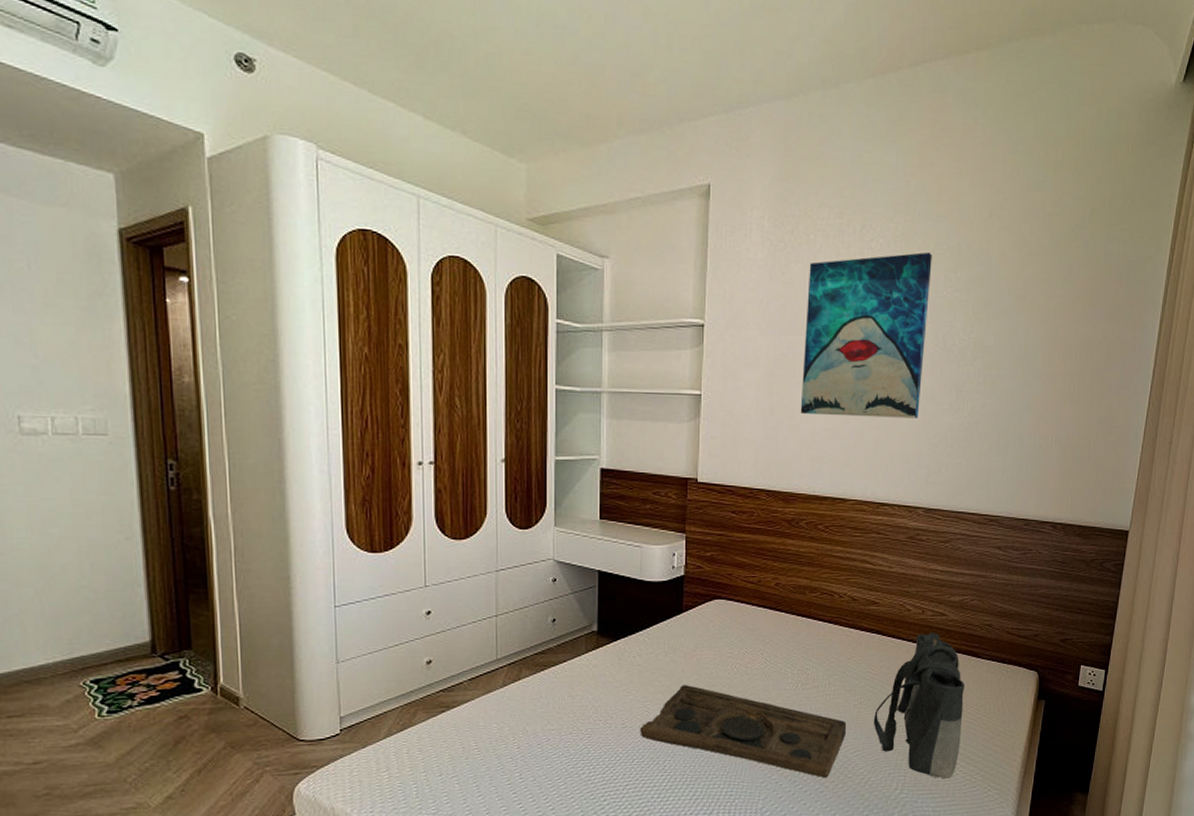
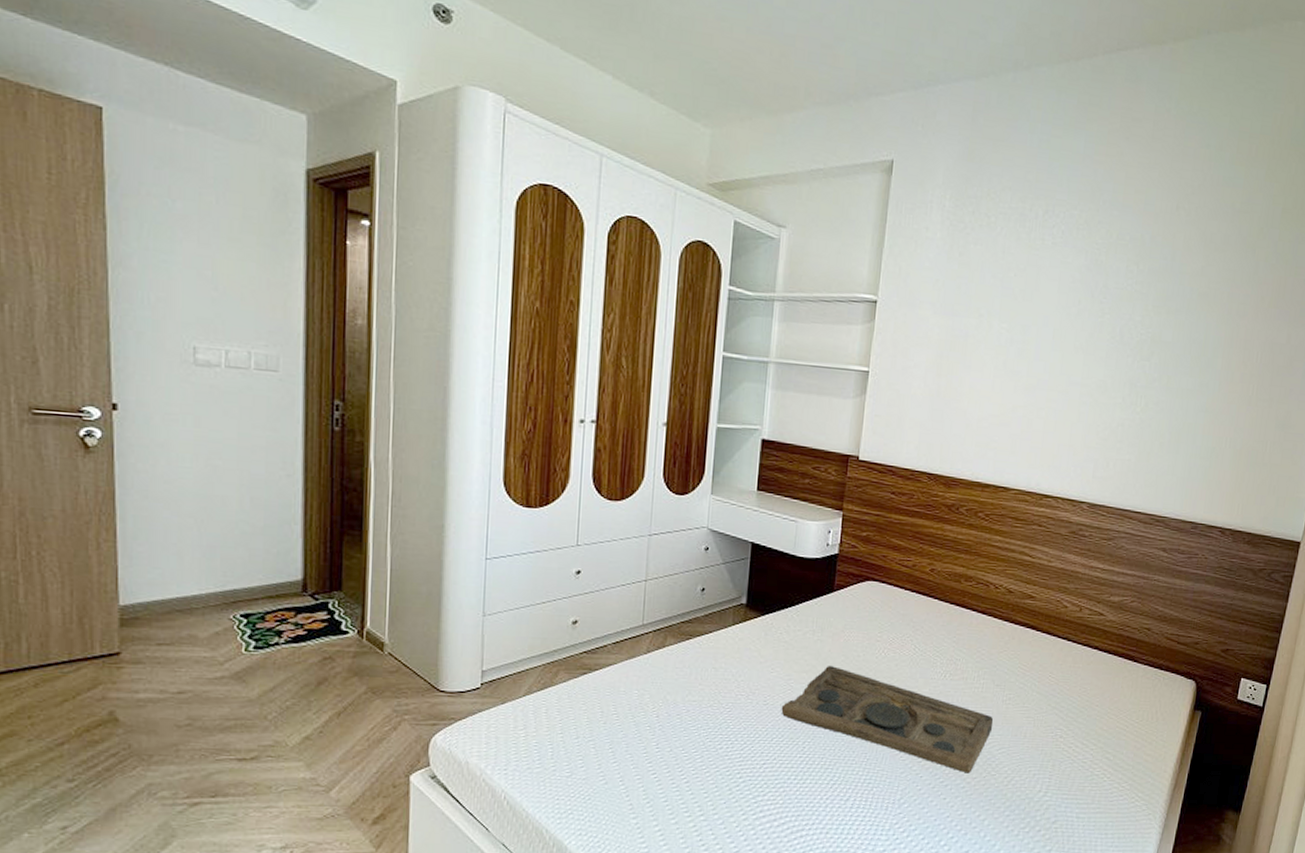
wall art: present [800,252,932,418] -> none [968,241,1115,411]
tote bag: present [874,632,964,779] -> none [1021,632,1118,785]

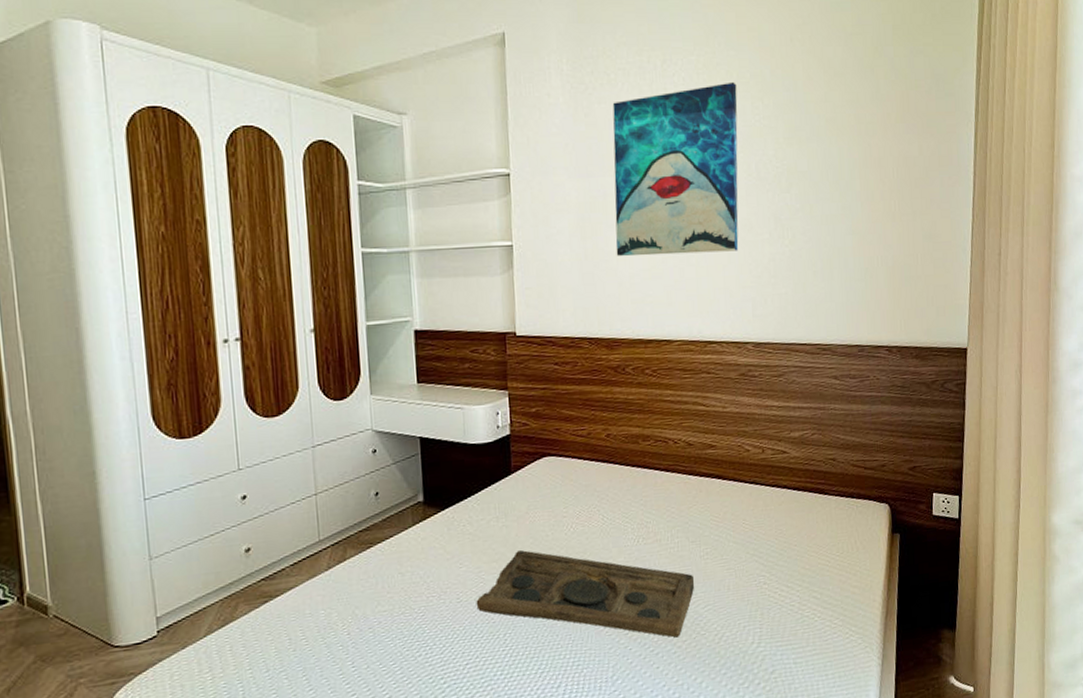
wall art: none [968,241,1115,411] -> present [612,81,739,257]

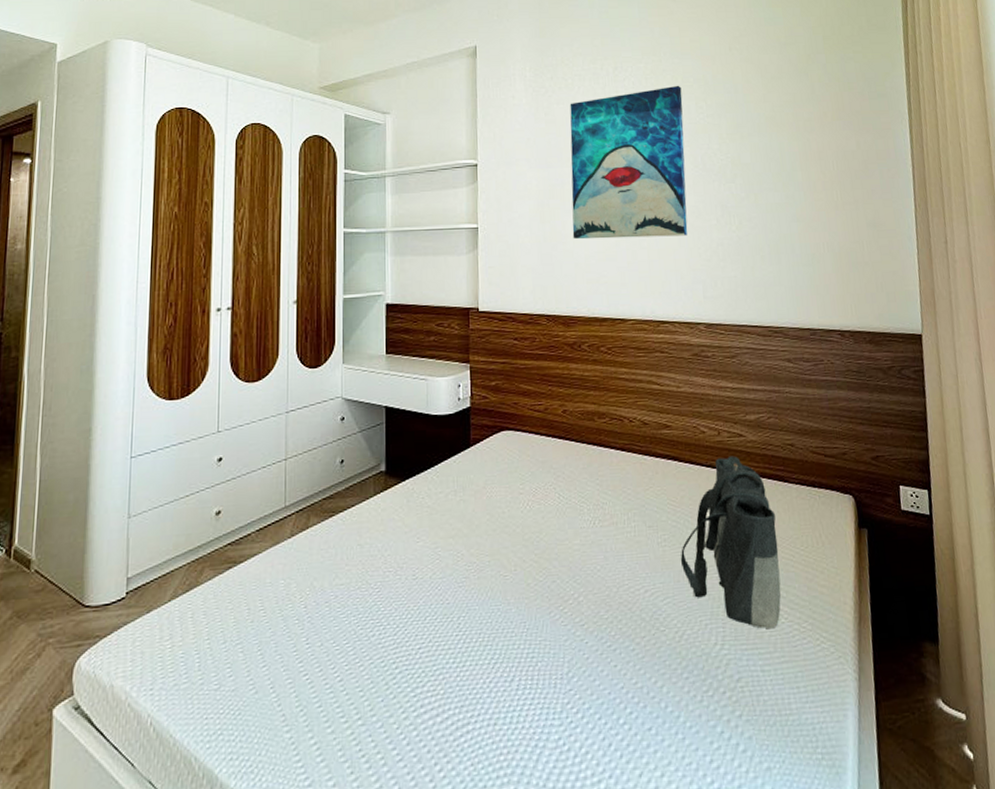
decorative tray: present [476,550,695,638] -> none [431,527,653,633]
tote bag: none [722,472,816,627] -> present [681,456,781,629]

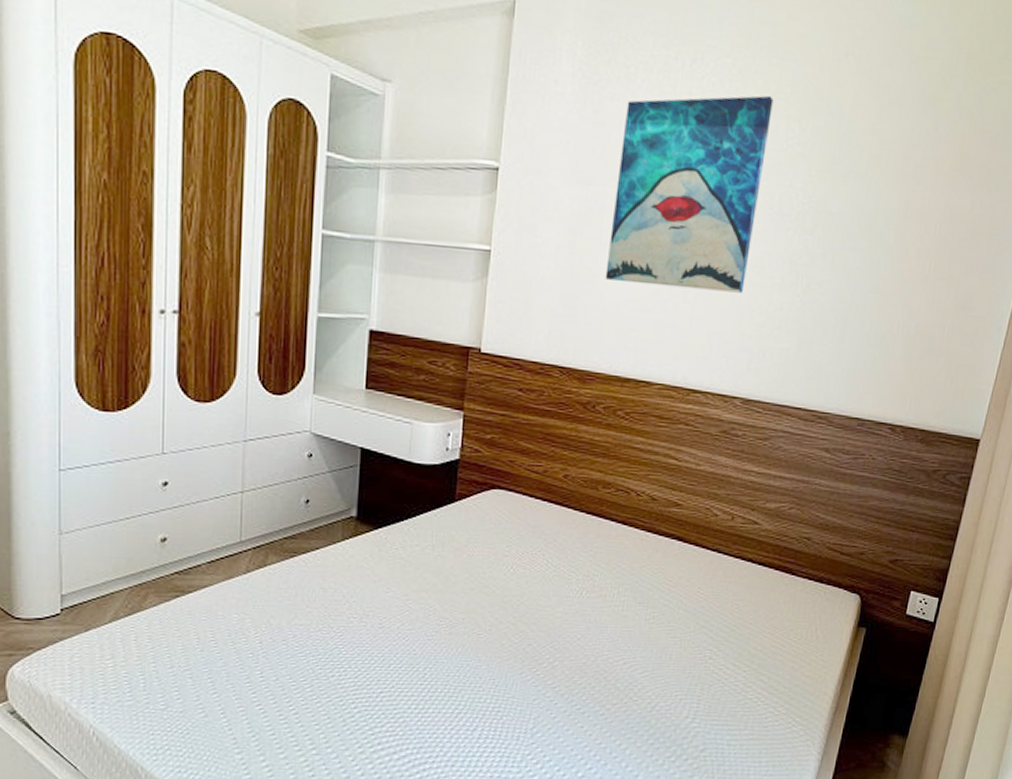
tote bag: present [681,456,781,629] -> none [666,542,774,710]

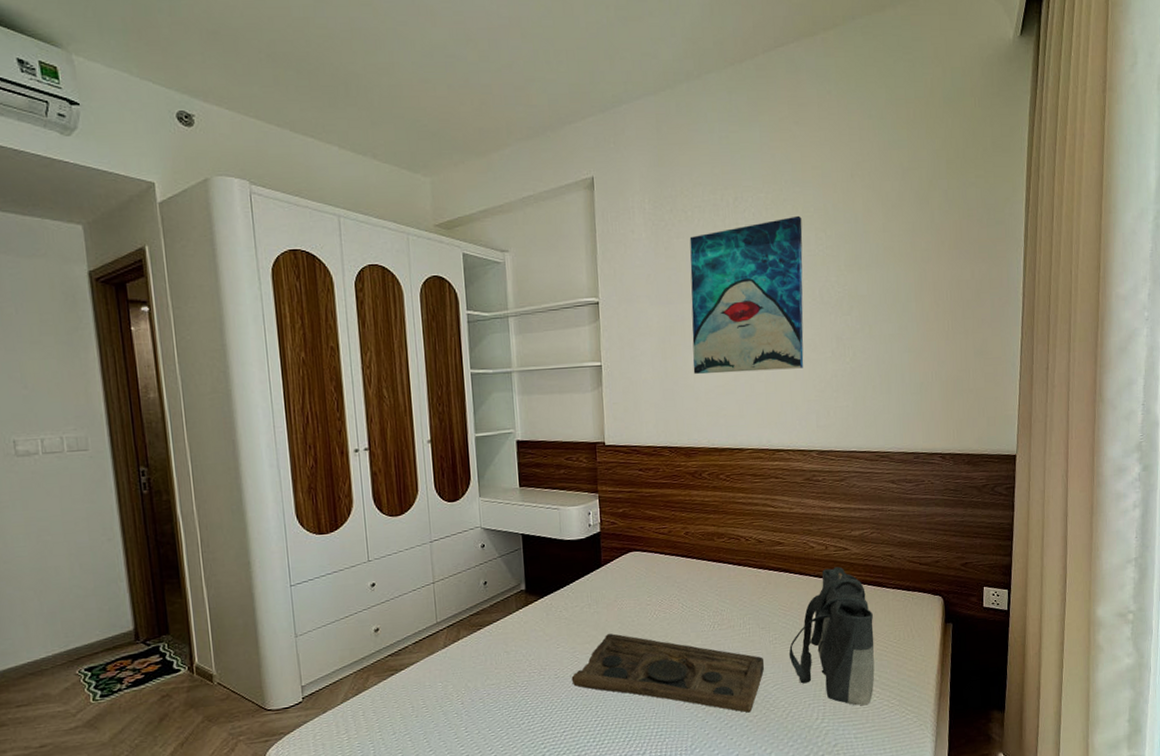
decorative tray: none [398,584,636,699] -> present [571,633,764,713]
tote bag: none [666,542,774,710] -> present [789,566,875,706]

